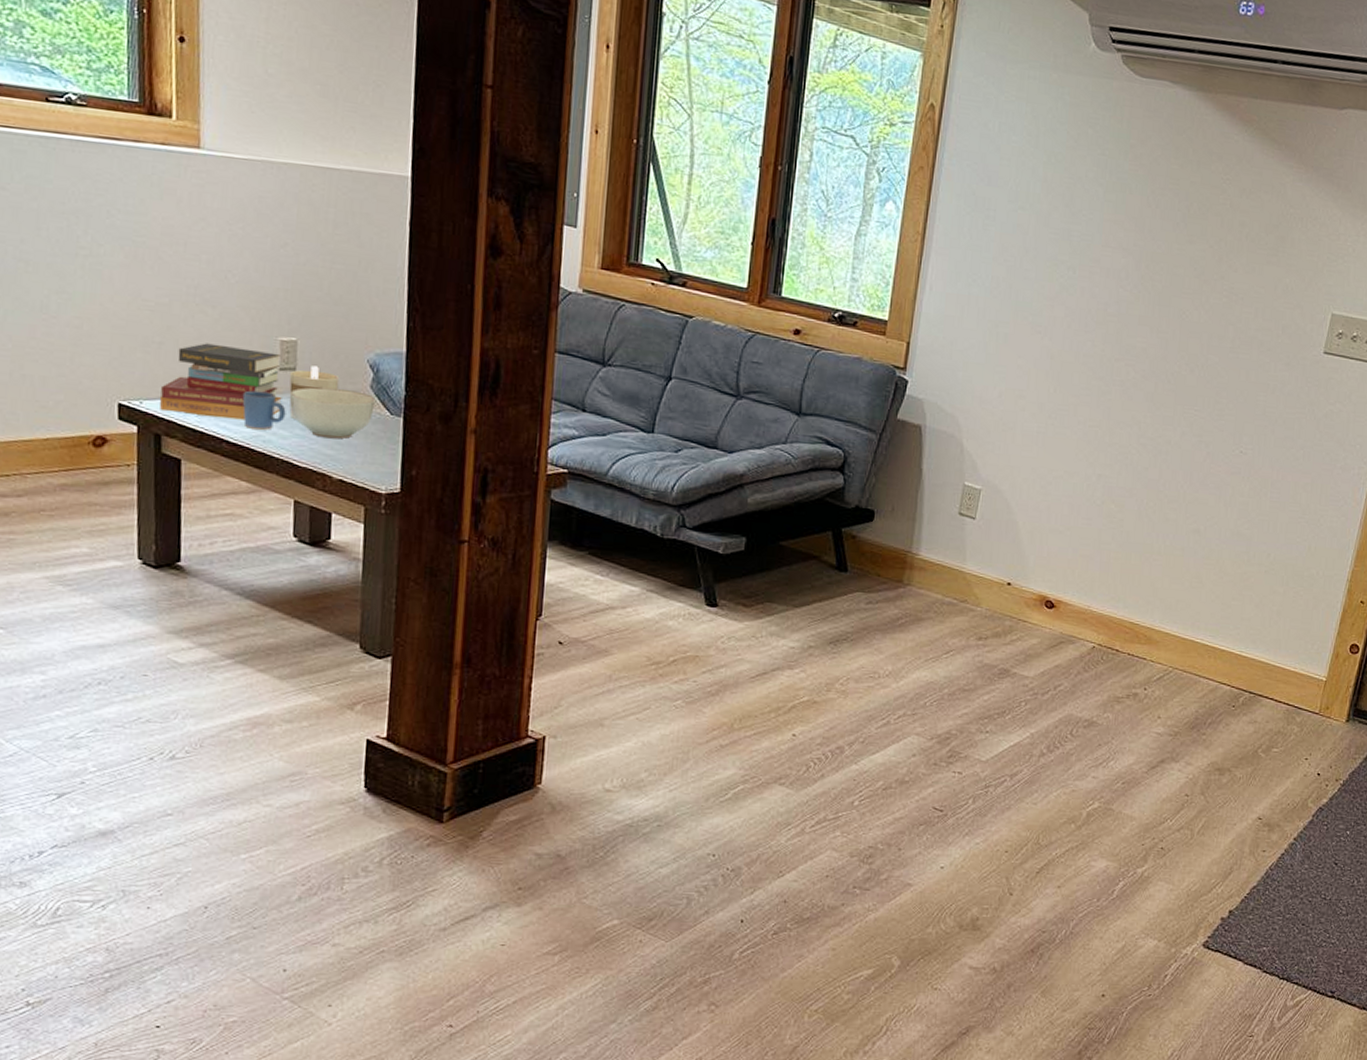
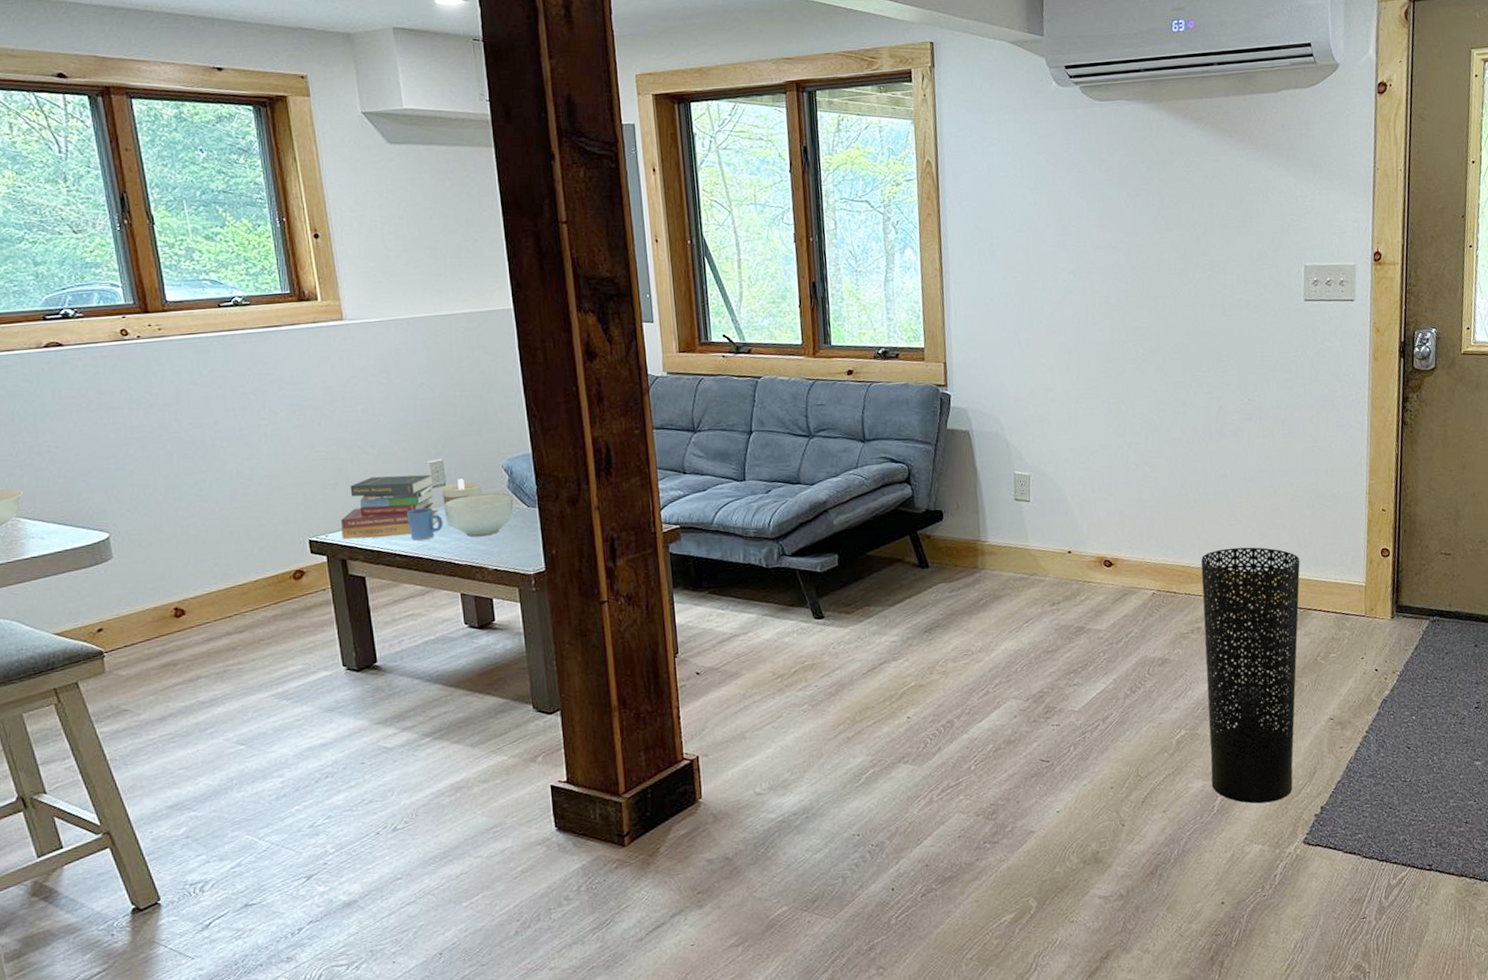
umbrella stand: none [1117,612,1261,897] -> present [1201,547,1300,804]

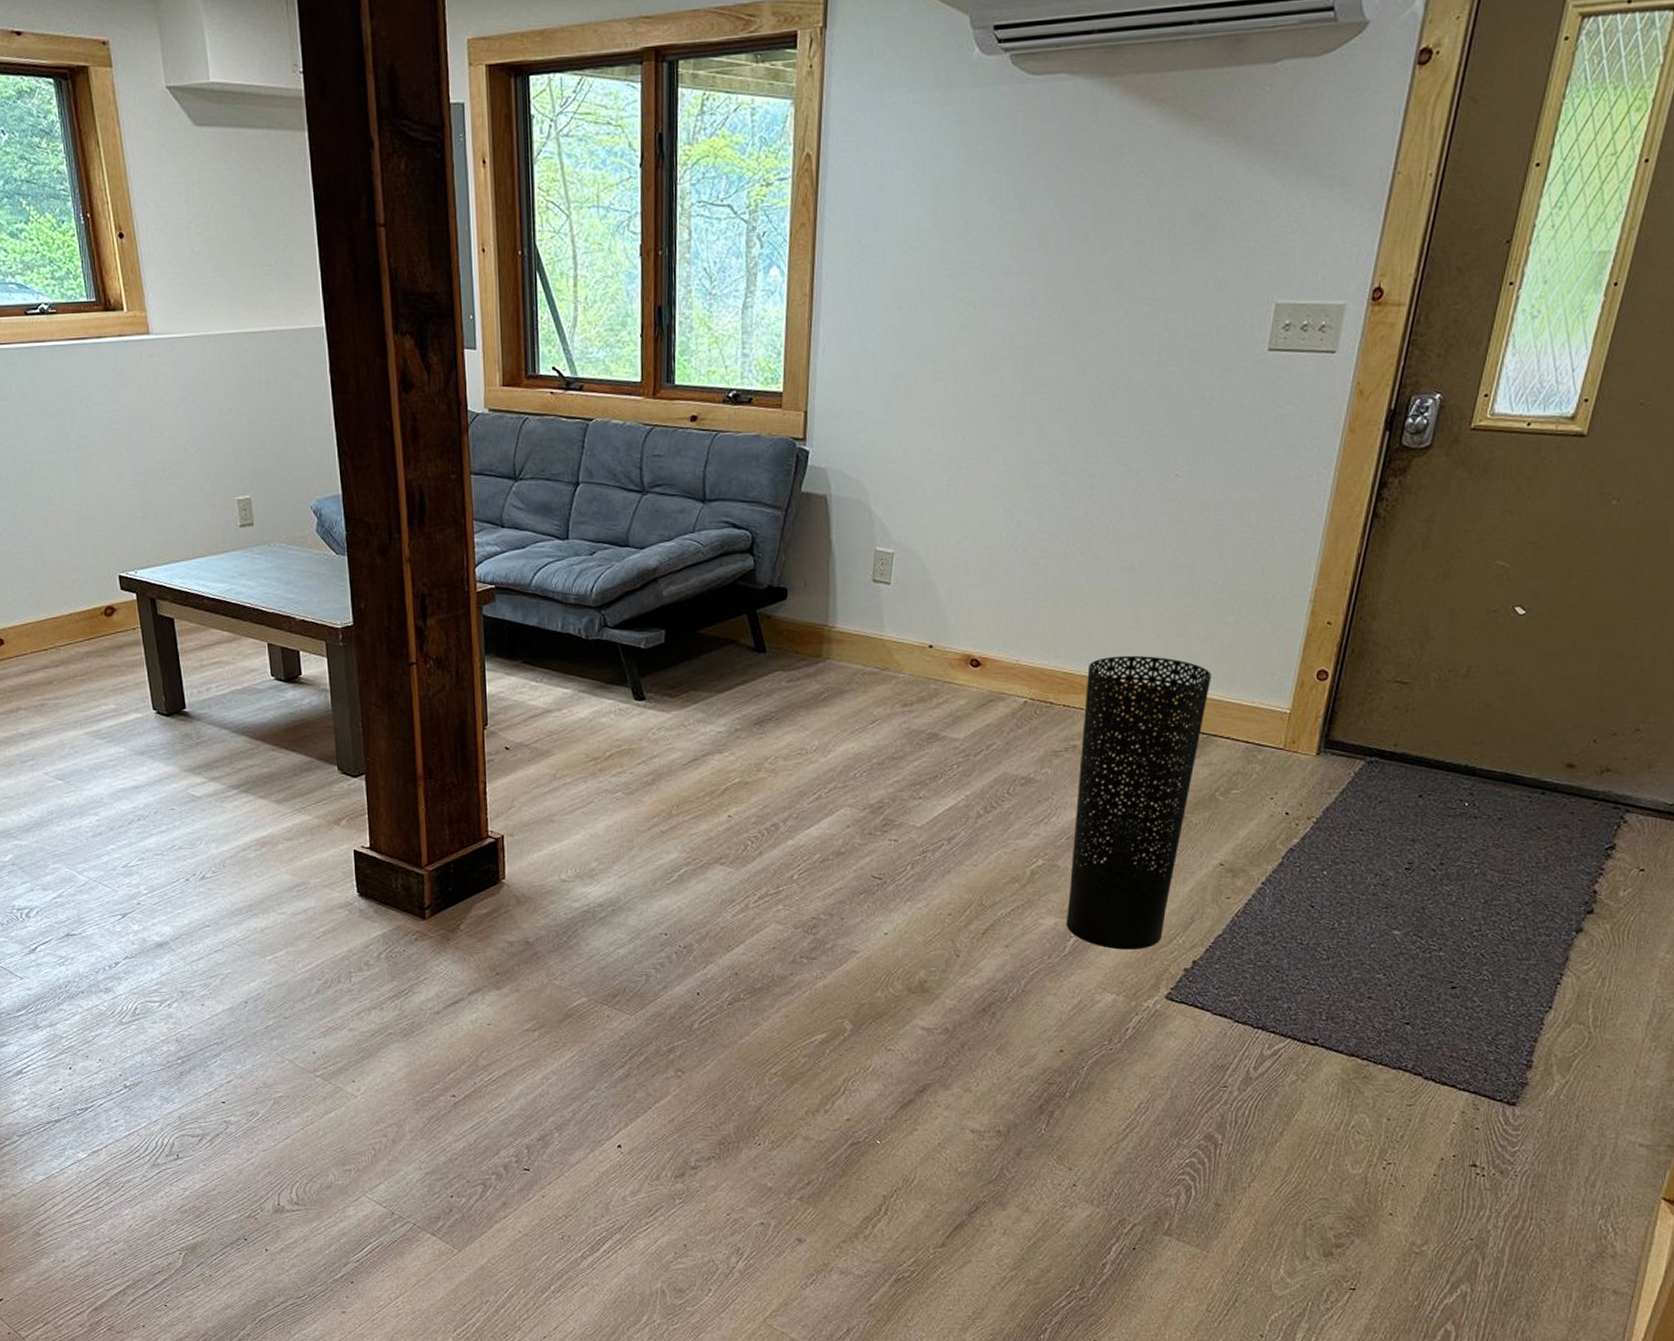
books: present [340,474,439,540] -> none [149,511,246,578]
mug: present [406,507,443,541] -> none [213,548,251,583]
candle: present [441,478,482,527] -> none [248,519,291,571]
bowl: present [443,493,514,537] -> none [251,537,322,584]

